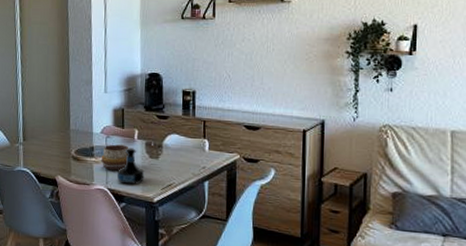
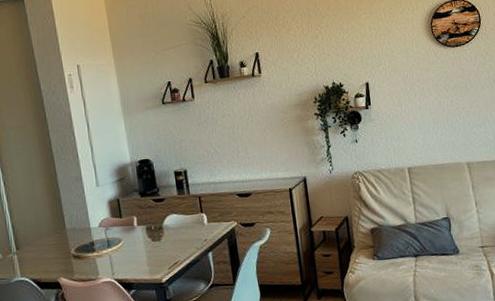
decorative bowl: present [101,144,129,171] -> none [103,233,131,261]
tequila bottle: present [116,147,145,185] -> none [121,235,150,272]

